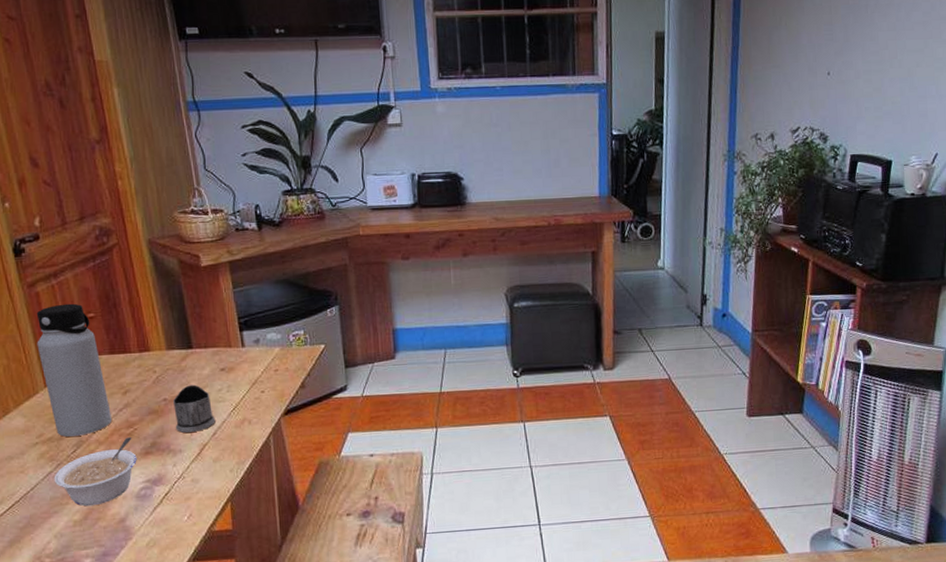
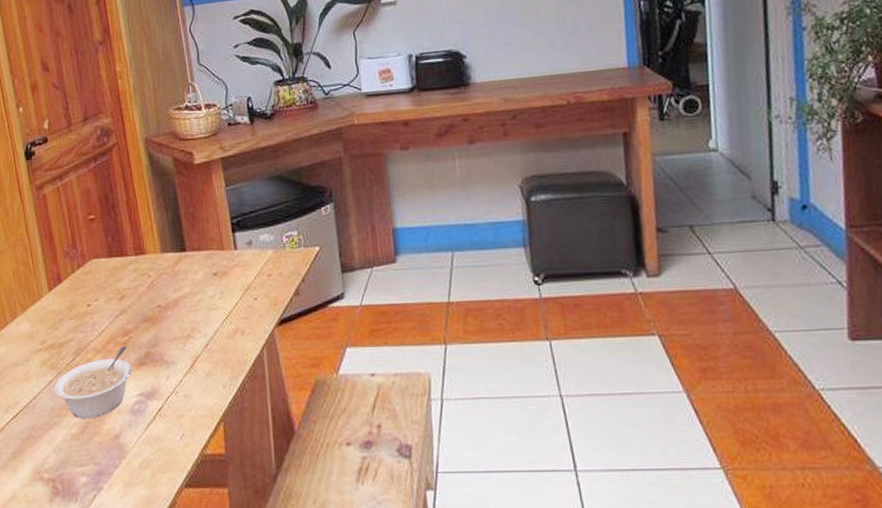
water bottle: present [36,303,112,437] -> none [43,205,108,344]
tea glass holder: present [173,384,215,433] -> none [167,290,208,342]

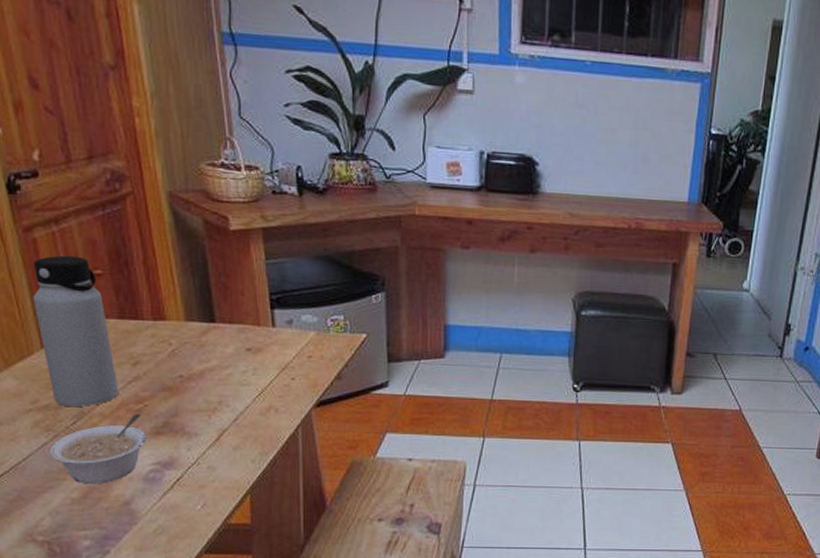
water bottle: none [43,205,108,344] -> present [33,255,118,407]

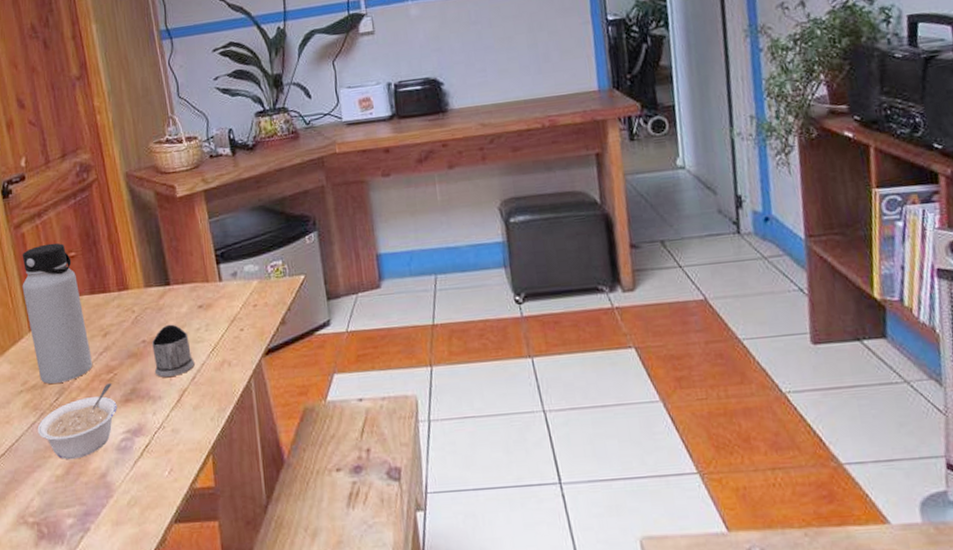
tea glass holder: none [191,363,238,415] -> present [152,324,195,377]

